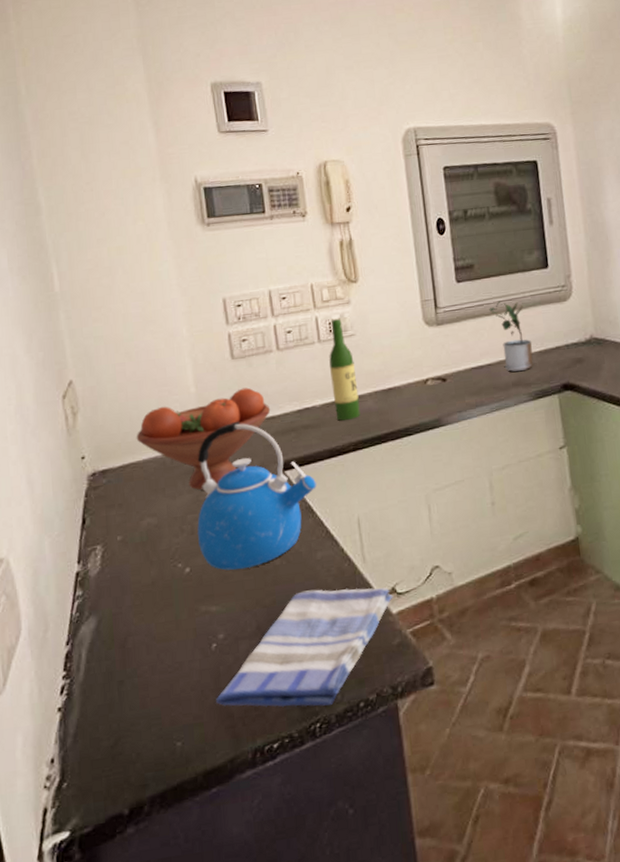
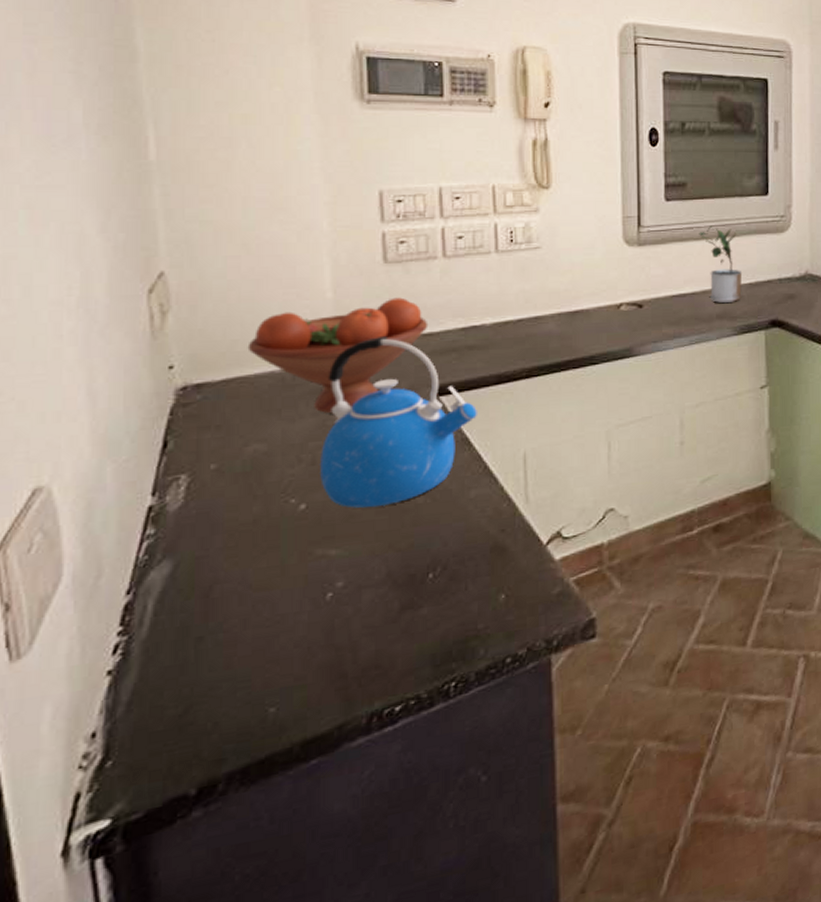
dish towel: present [216,587,393,707] -> none [326,531,558,665]
wine bottle: present [329,318,361,421] -> none [507,227,539,343]

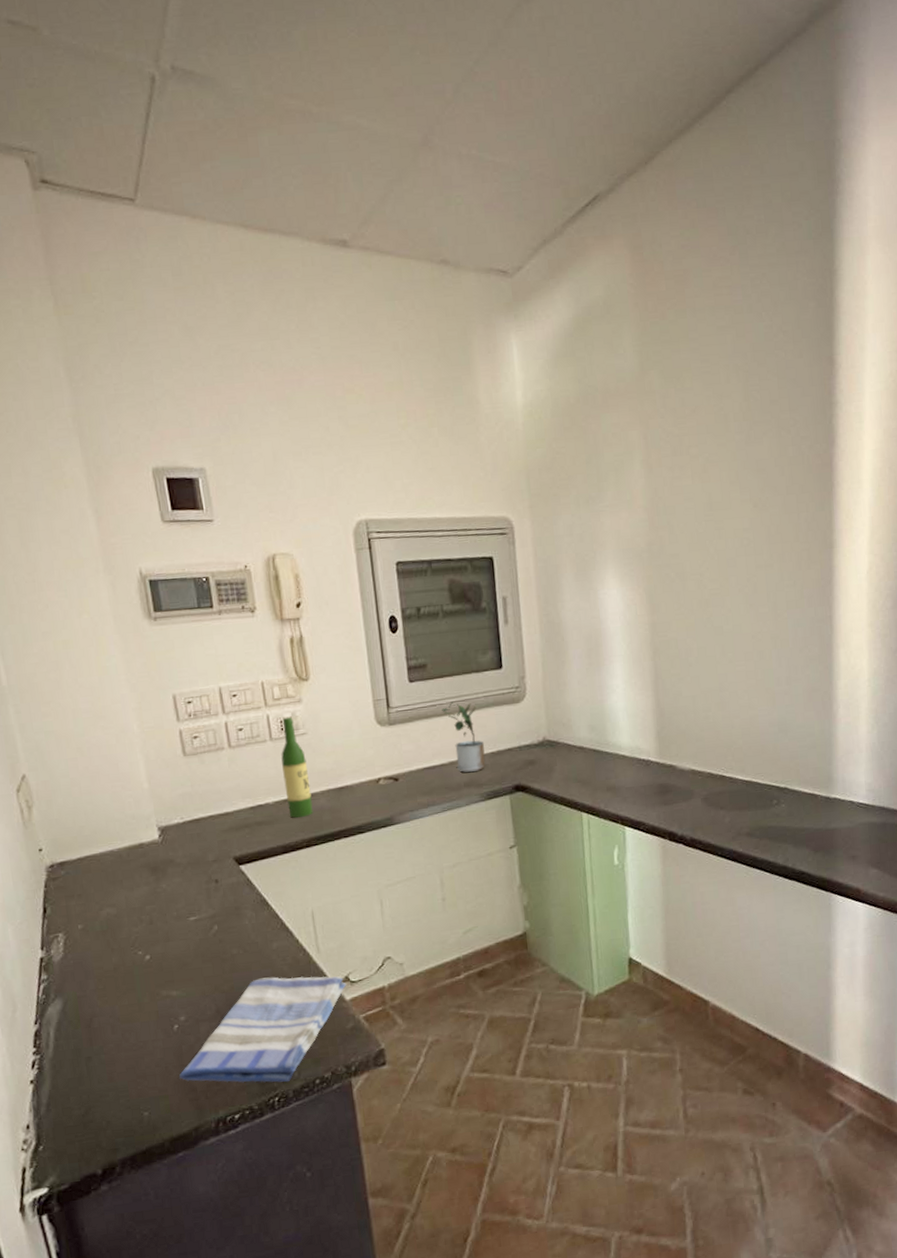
fruit bowl: present [247,297,429,413] -> none [91,784,224,882]
kettle: present [320,335,477,508] -> none [153,816,271,958]
dish towel: none [326,531,558,665] -> present [179,976,347,1082]
wine bottle: none [507,227,539,343] -> present [281,716,313,818]

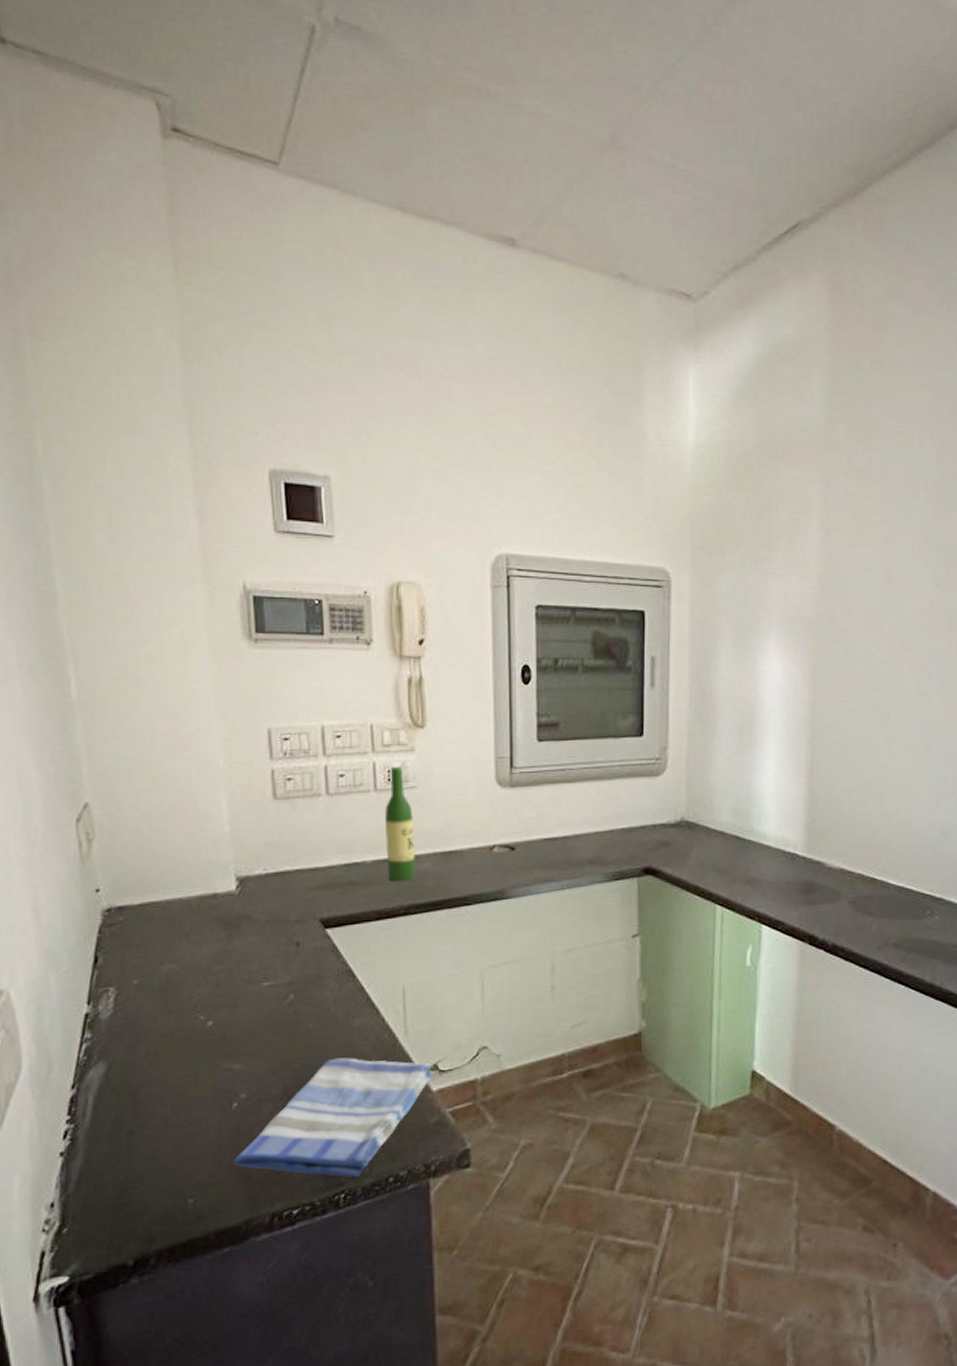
potted plant: present [442,701,486,773] -> none [571,767,616,849]

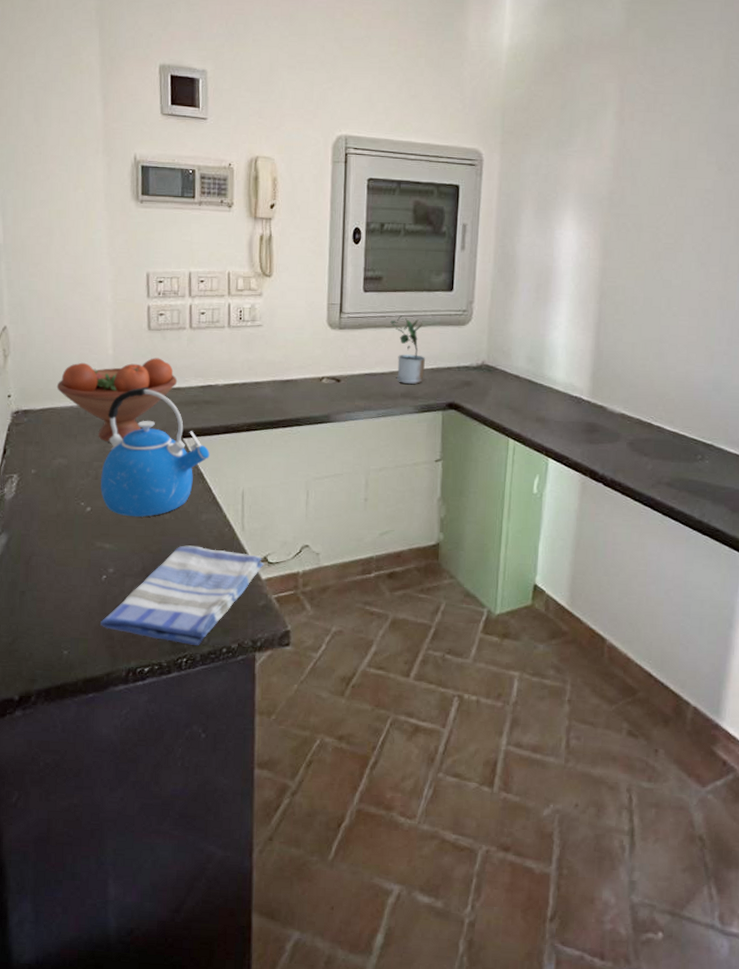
fruit bowl: none [159,833,315,939] -> present [56,357,178,442]
kettle: none [224,868,360,1028] -> present [101,386,210,517]
wine bottle: present [385,766,415,881] -> none [235,308,259,402]
potted plant: none [571,767,616,849] -> present [390,315,426,385]

